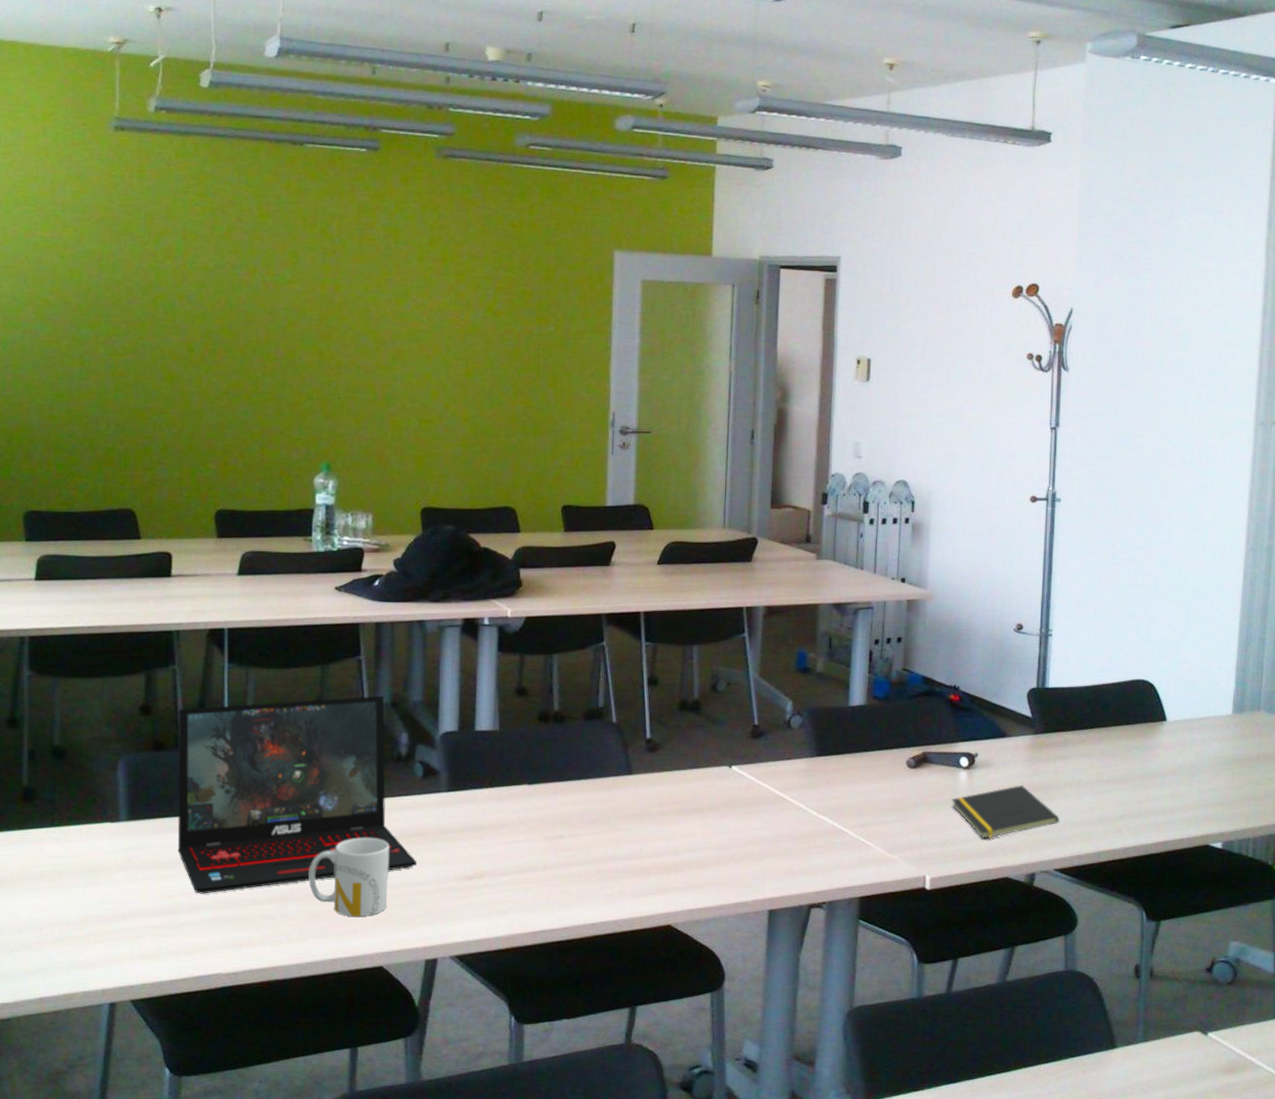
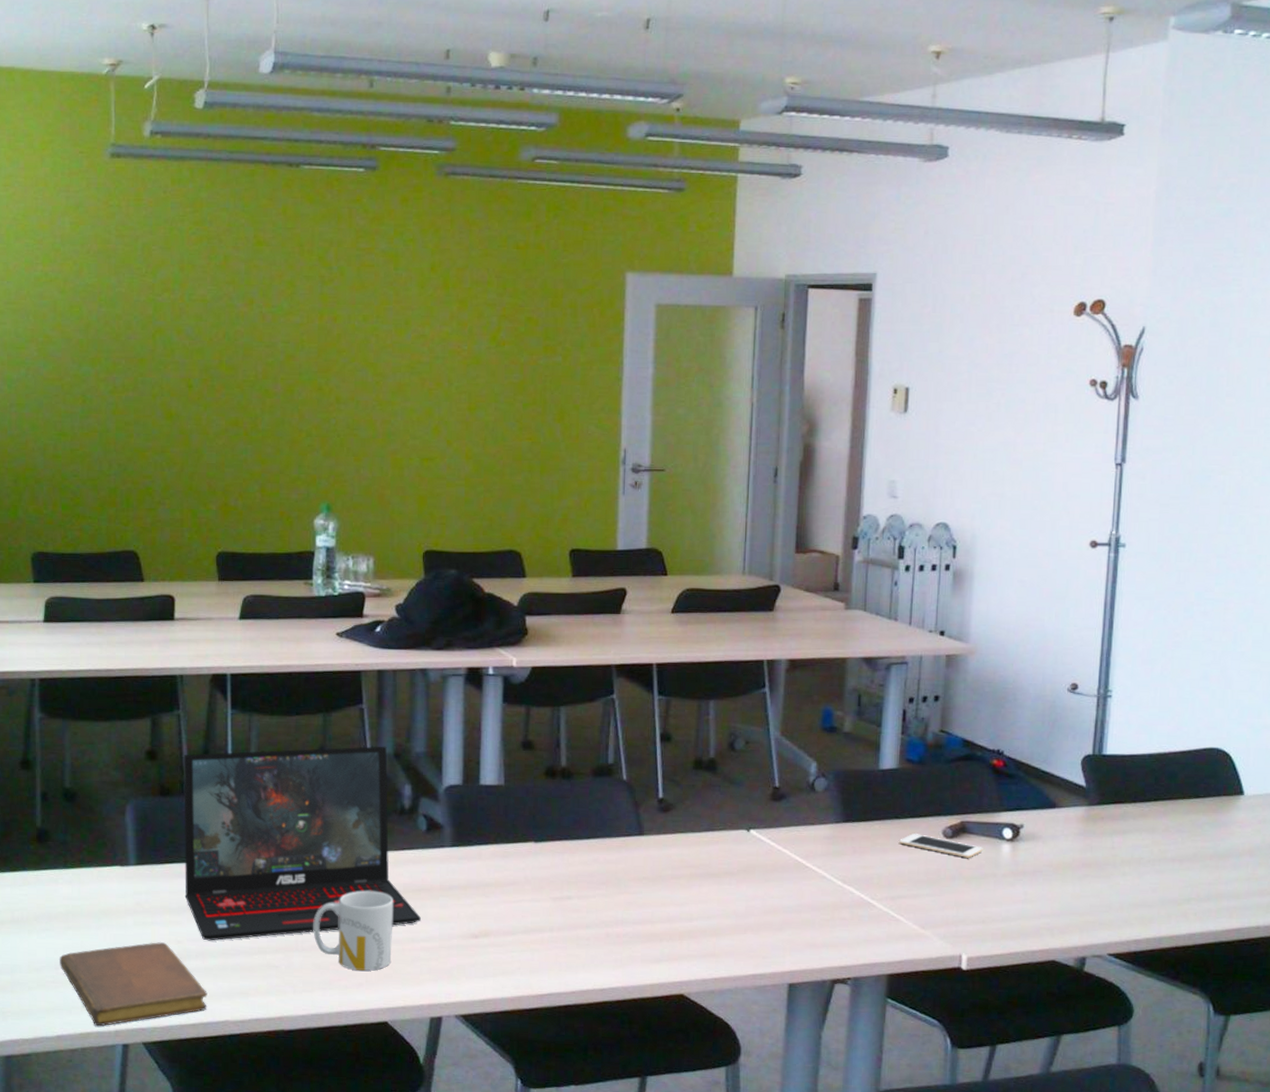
notebook: none [44,897,199,986] -> present [60,942,207,1027]
cell phone: none [868,765,943,786] -> present [899,834,983,858]
notepad: present [951,785,1061,839] -> none [992,861,1117,918]

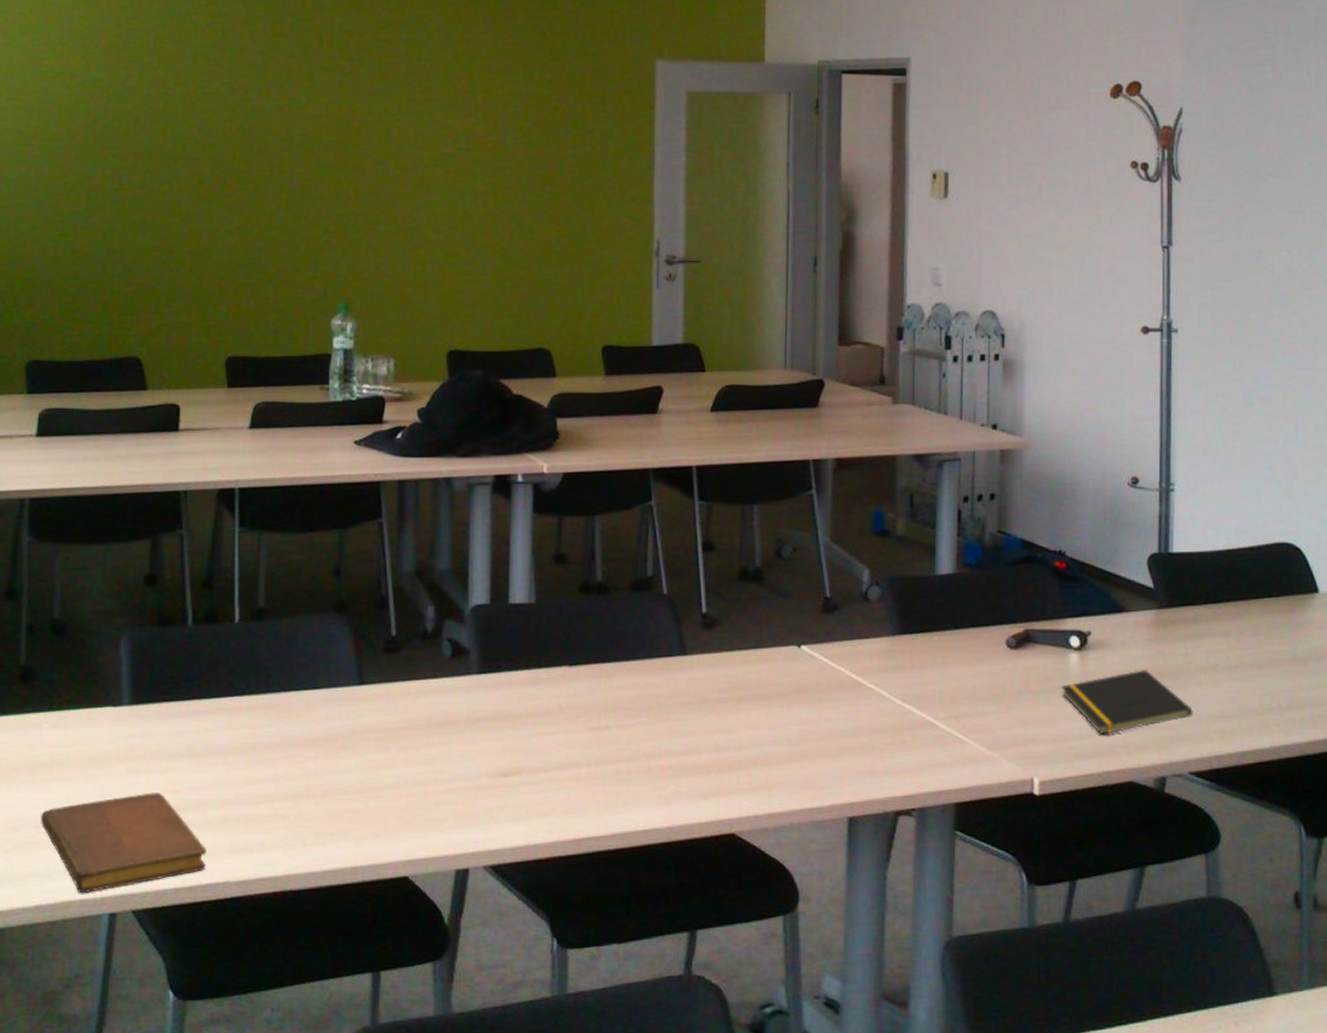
laptop: present [183,746,421,941] -> none [183,563,445,790]
mug: present [313,891,394,971] -> none [326,726,415,818]
cell phone: present [899,834,983,858] -> none [961,645,1050,670]
notepad: none [992,861,1117,918] -> present [1060,670,1194,734]

